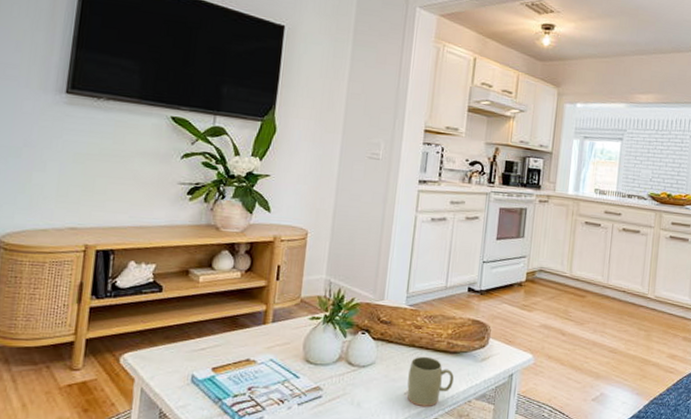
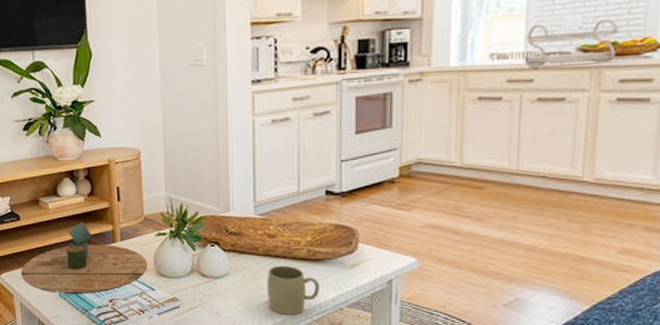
decorative tray: none [150,298,296,380] -> present [21,221,147,294]
dish rack: none [616,172,673,208] -> present [524,18,620,67]

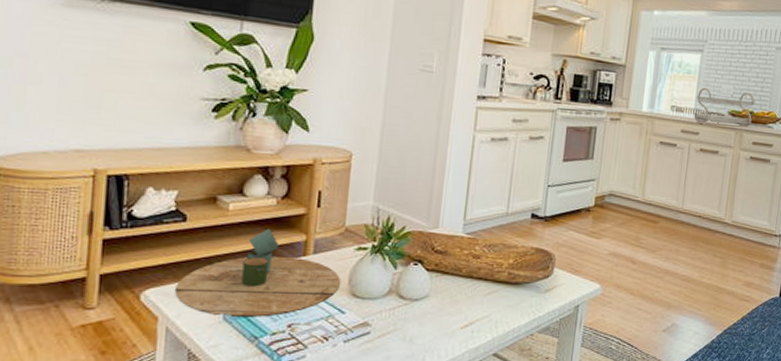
mug: present [266,265,319,315] -> none [464,288,515,341]

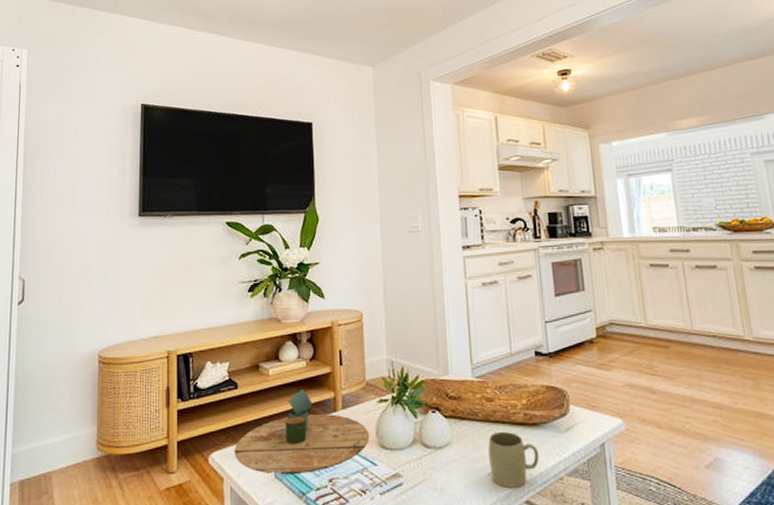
mug: none [464,288,515,341] -> present [487,431,539,488]
dish rack: present [694,87,755,127] -> none [677,201,746,239]

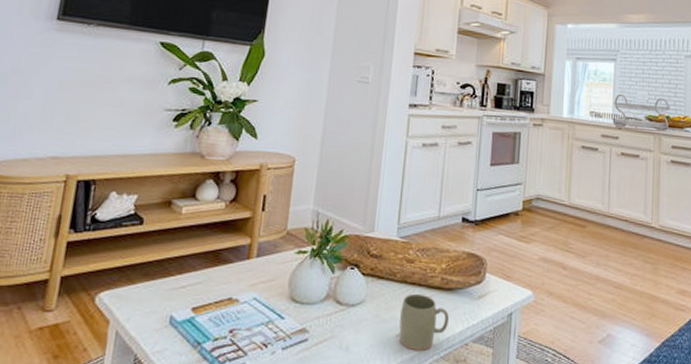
decorative tray: present [235,388,369,474] -> none [127,231,281,322]
dish rack: none [677,201,746,239] -> present [612,93,670,131]

